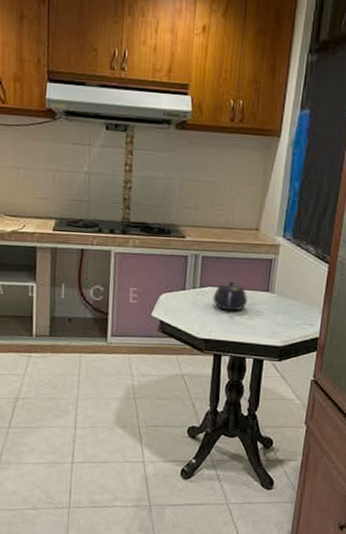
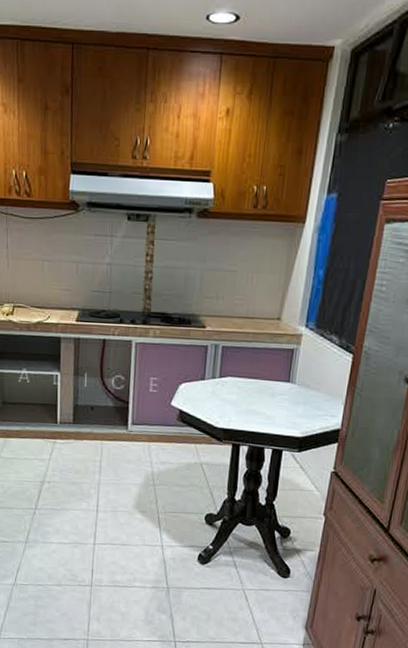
teapot: present [213,280,247,311] -> none [232,370,267,402]

